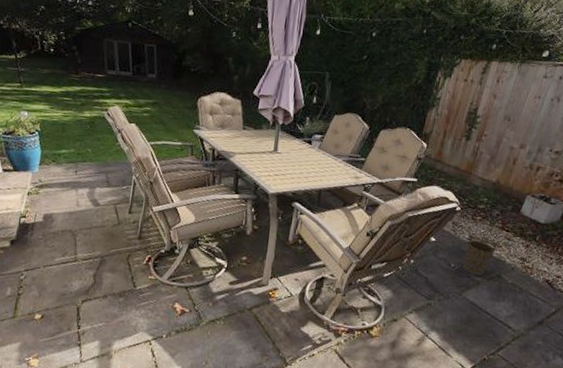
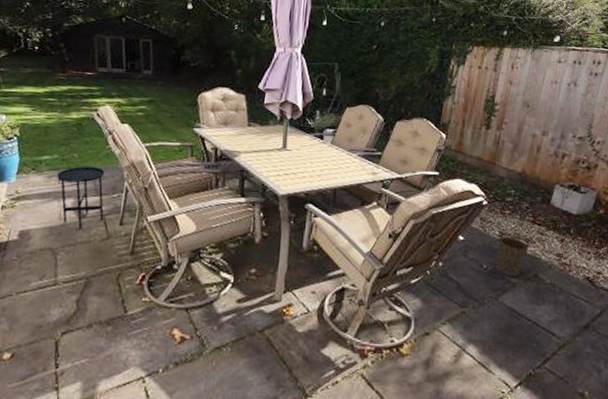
side table: none [74,160,115,215] -> present [57,166,105,229]

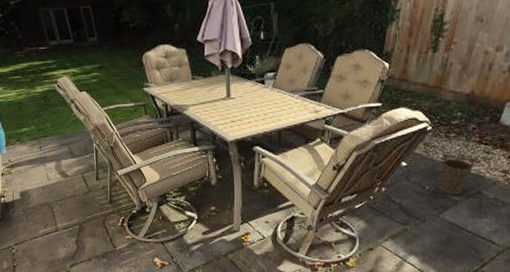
side table: present [57,166,105,229] -> none [37,133,83,186]

